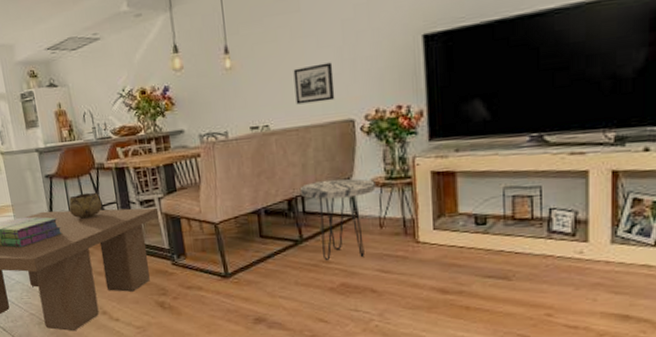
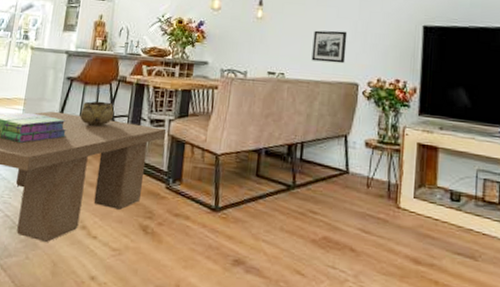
side table: present [301,178,376,261] -> none [301,132,368,213]

